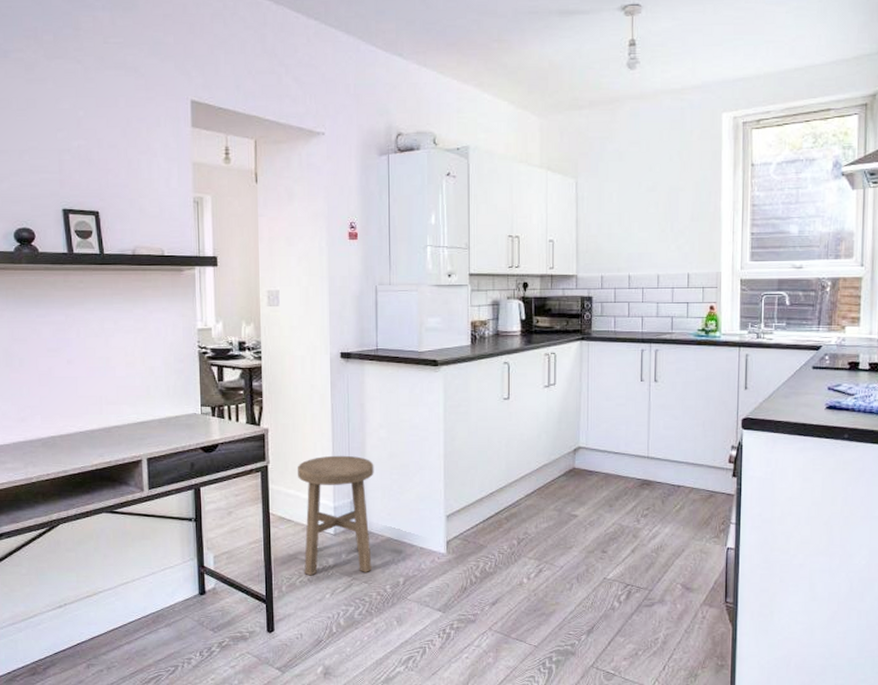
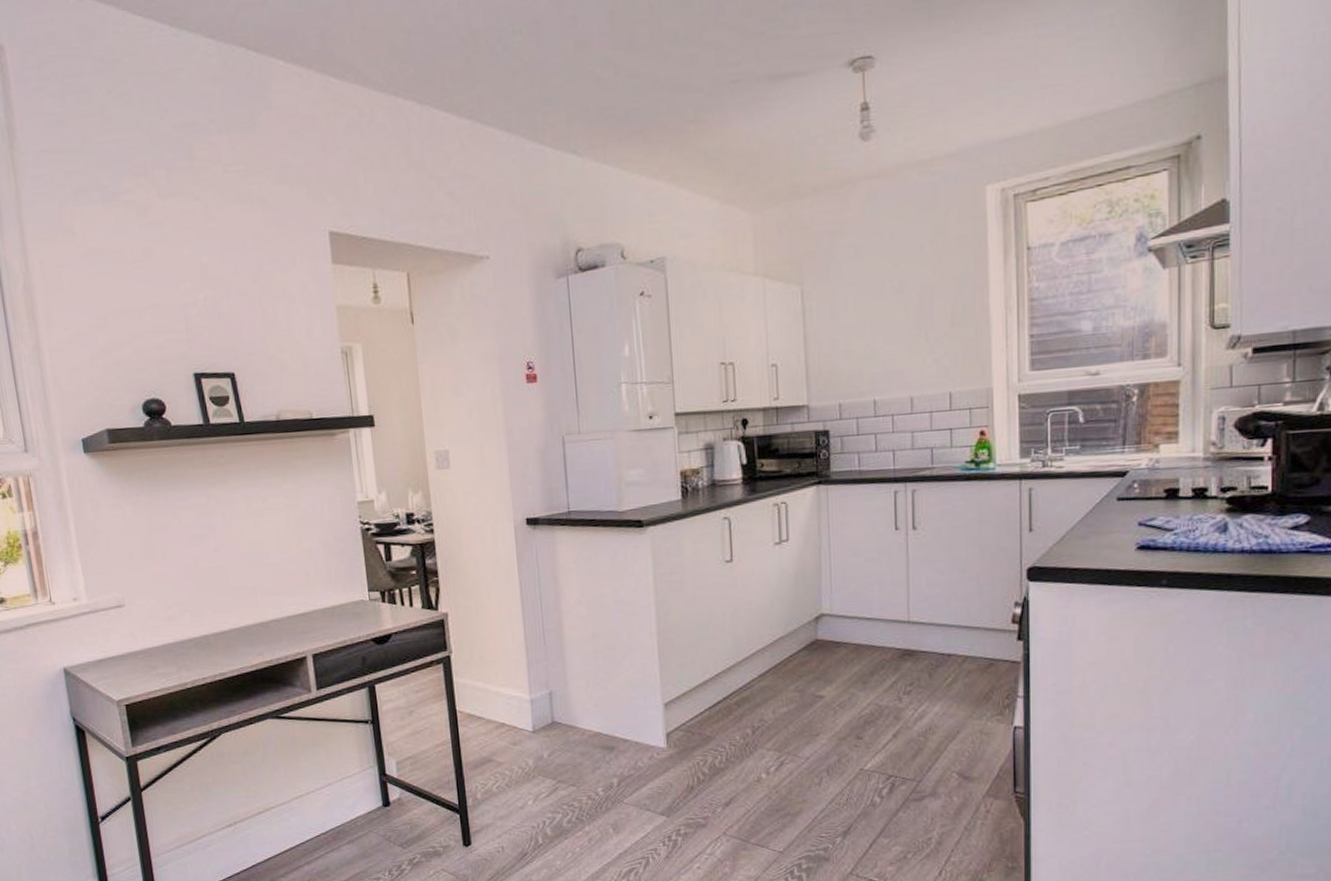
stool: present [298,455,374,576] -> none [485,639,580,780]

